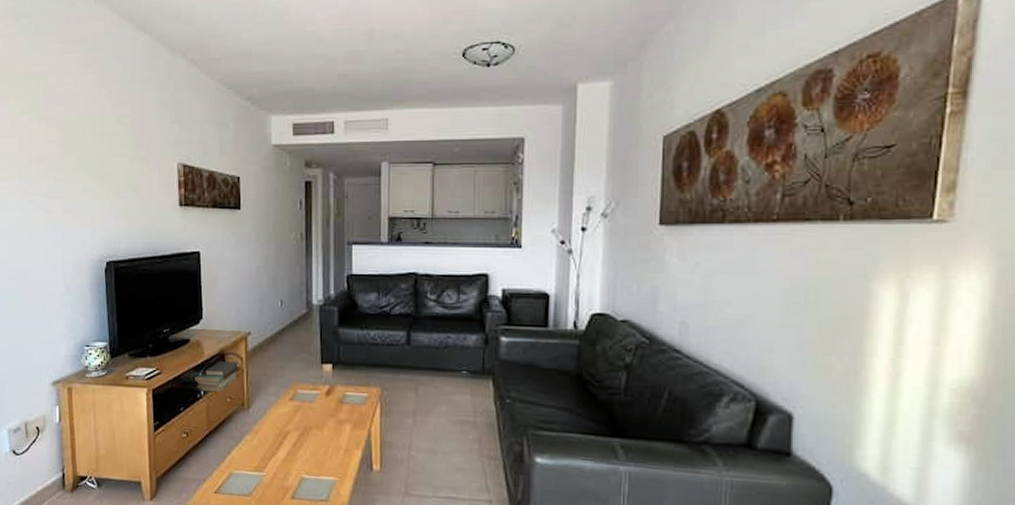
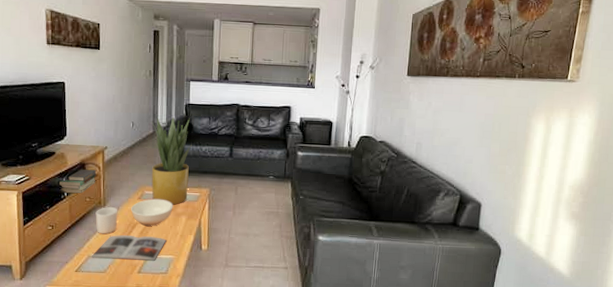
magazine: none [233,447,327,483] -> present [91,235,167,261]
mug: none [238,410,265,446] -> present [95,207,118,235]
bowl: none [281,400,334,437] -> present [131,199,173,226]
planter: none [305,291,357,409] -> present [151,116,192,205]

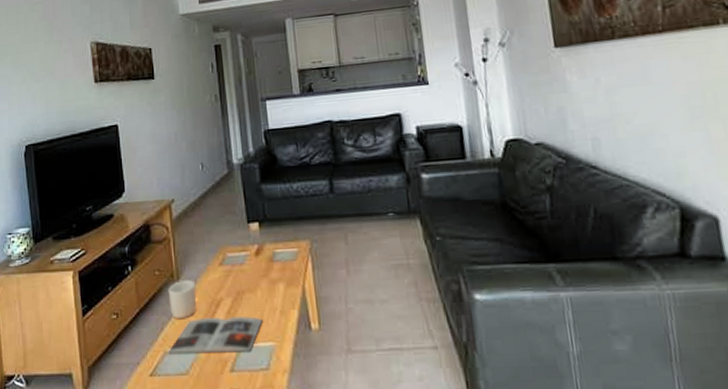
books: present [59,169,97,194] -> none [121,231,165,268]
bowl: present [131,199,173,226] -> none [212,262,266,302]
planter: present [151,116,192,205] -> none [225,148,282,269]

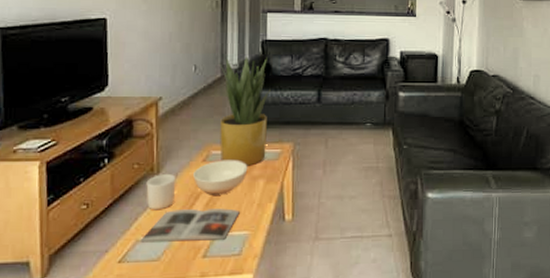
bowl: none [212,262,266,302] -> present [193,160,248,195]
planter: none [225,148,282,269] -> present [219,55,271,166]

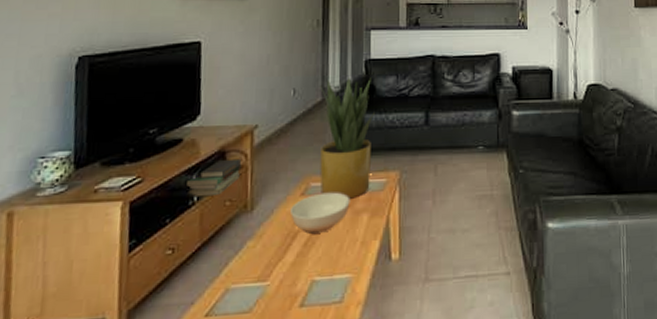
books: none [98,127,148,160] -> present [187,158,242,198]
magazine: present [140,208,240,242] -> none [230,248,341,290]
mug: present [146,174,176,210] -> none [238,211,272,254]

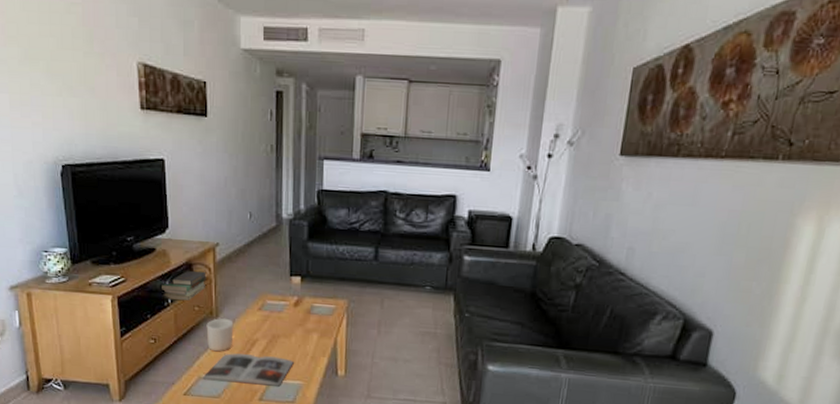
magazine: none [230,248,341,290] -> present [202,353,294,387]
mug: none [238,211,272,254] -> present [206,318,234,352]
bowl: present [290,192,350,234] -> none [250,310,302,344]
planter: present [319,76,375,199] -> none [274,205,326,319]

